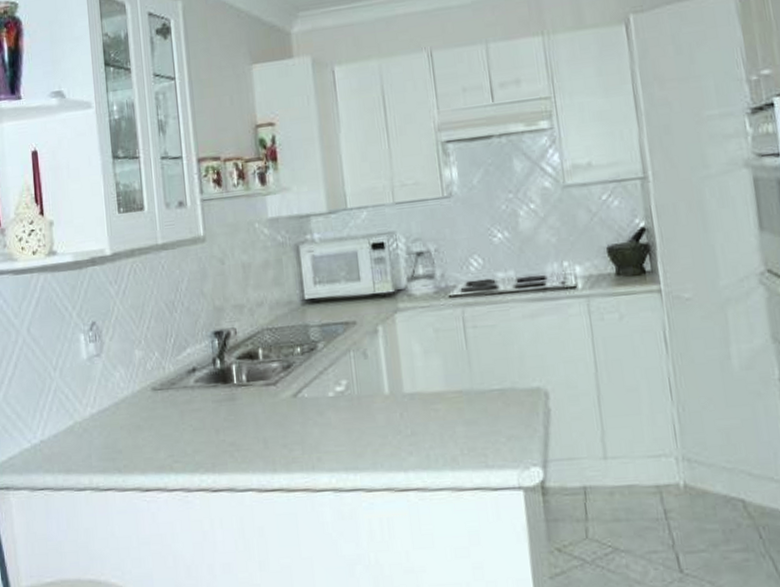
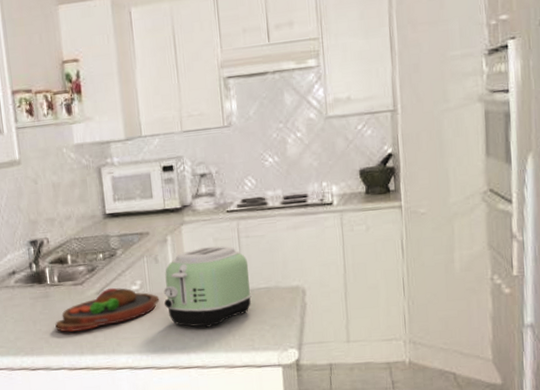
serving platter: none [242,388,369,444] -> present [55,287,159,332]
toaster: none [374,338,483,439] -> present [163,246,253,328]

